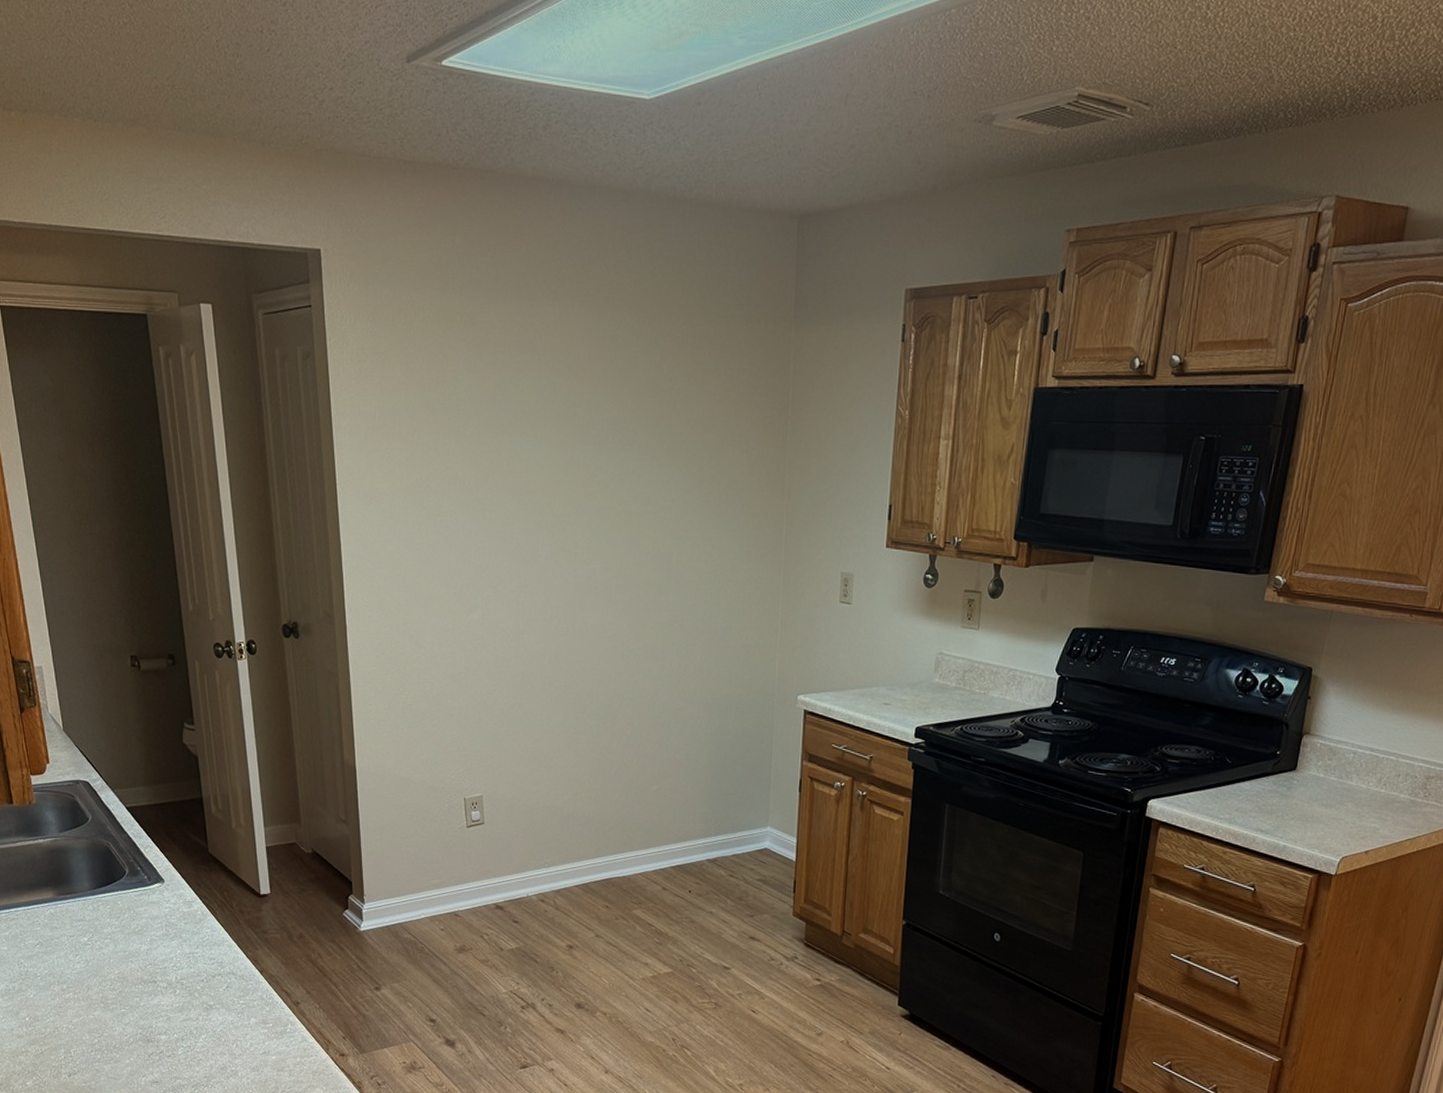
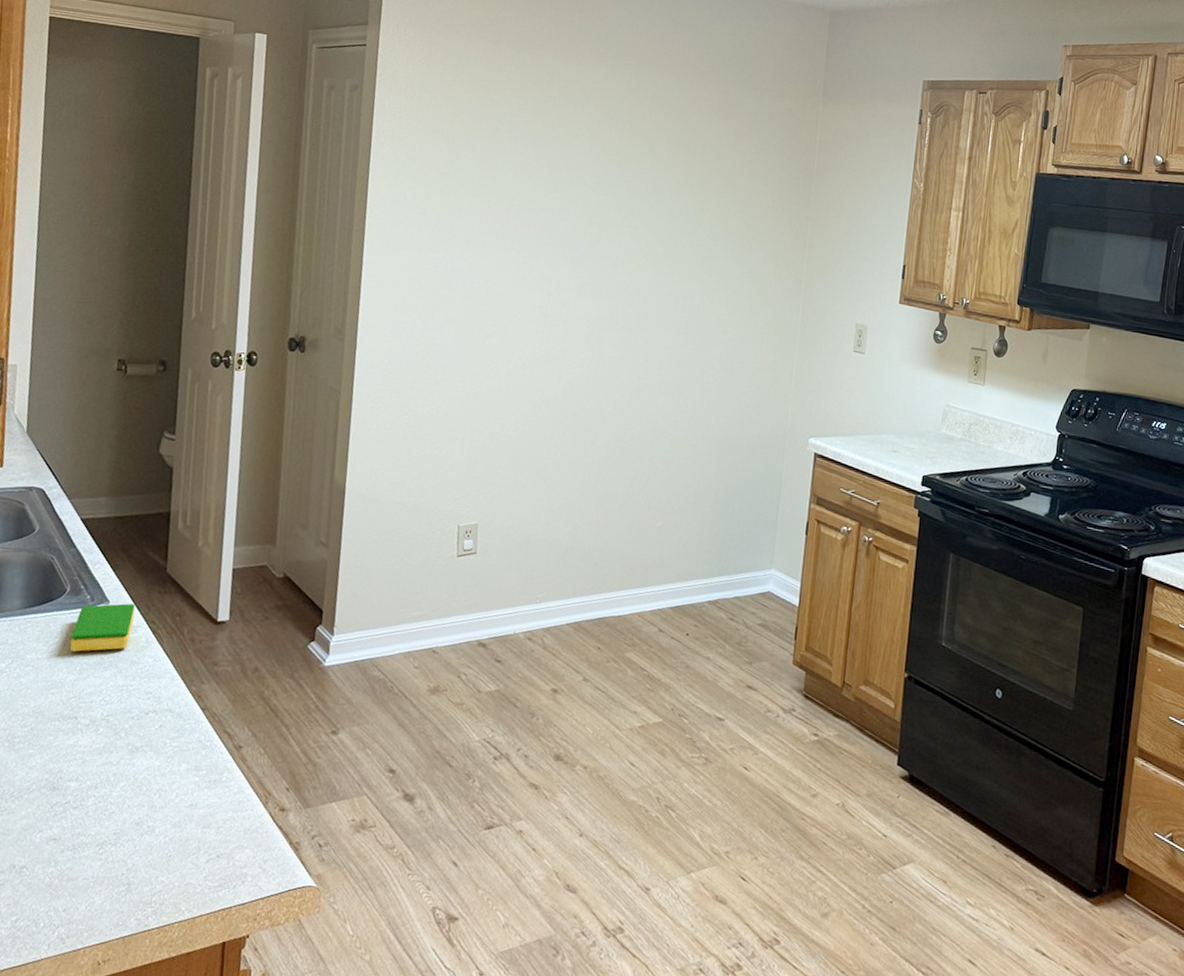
dish sponge: none [138,882,188,925] -> present [70,603,135,652]

